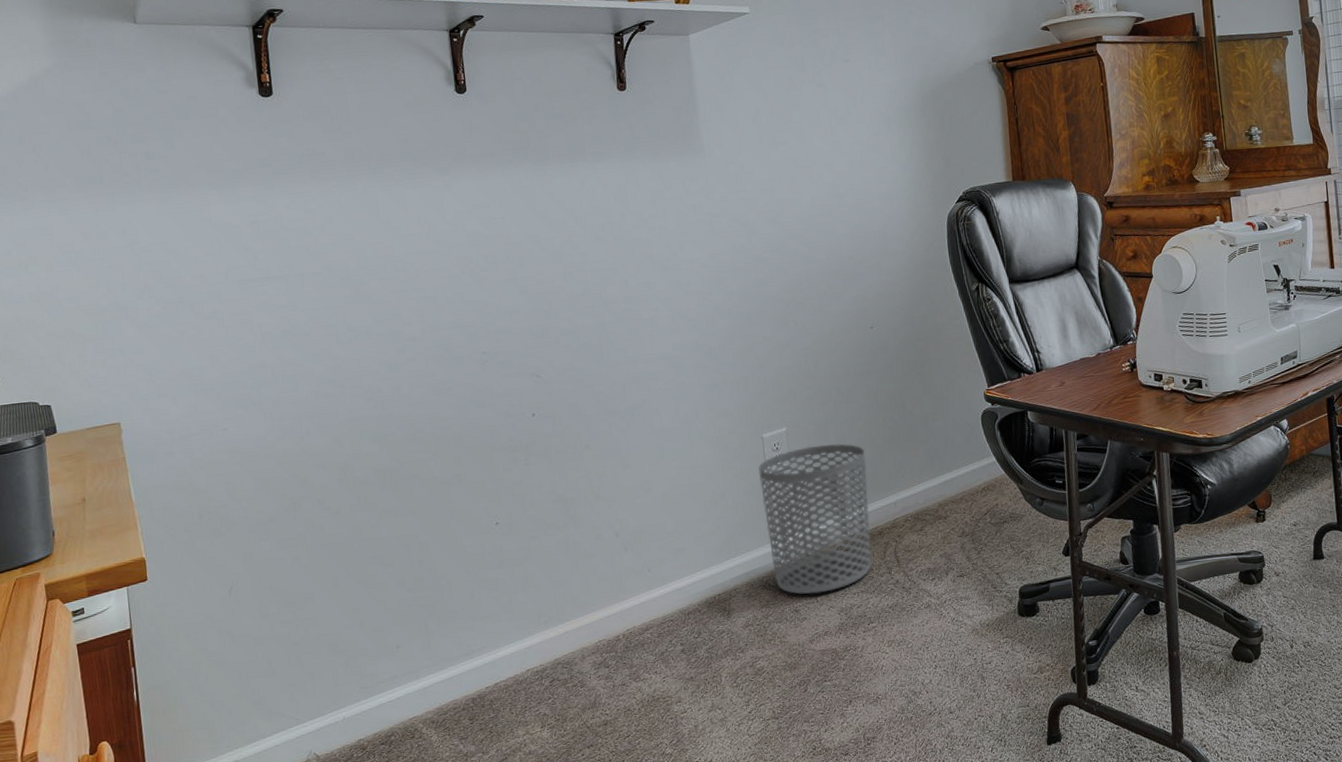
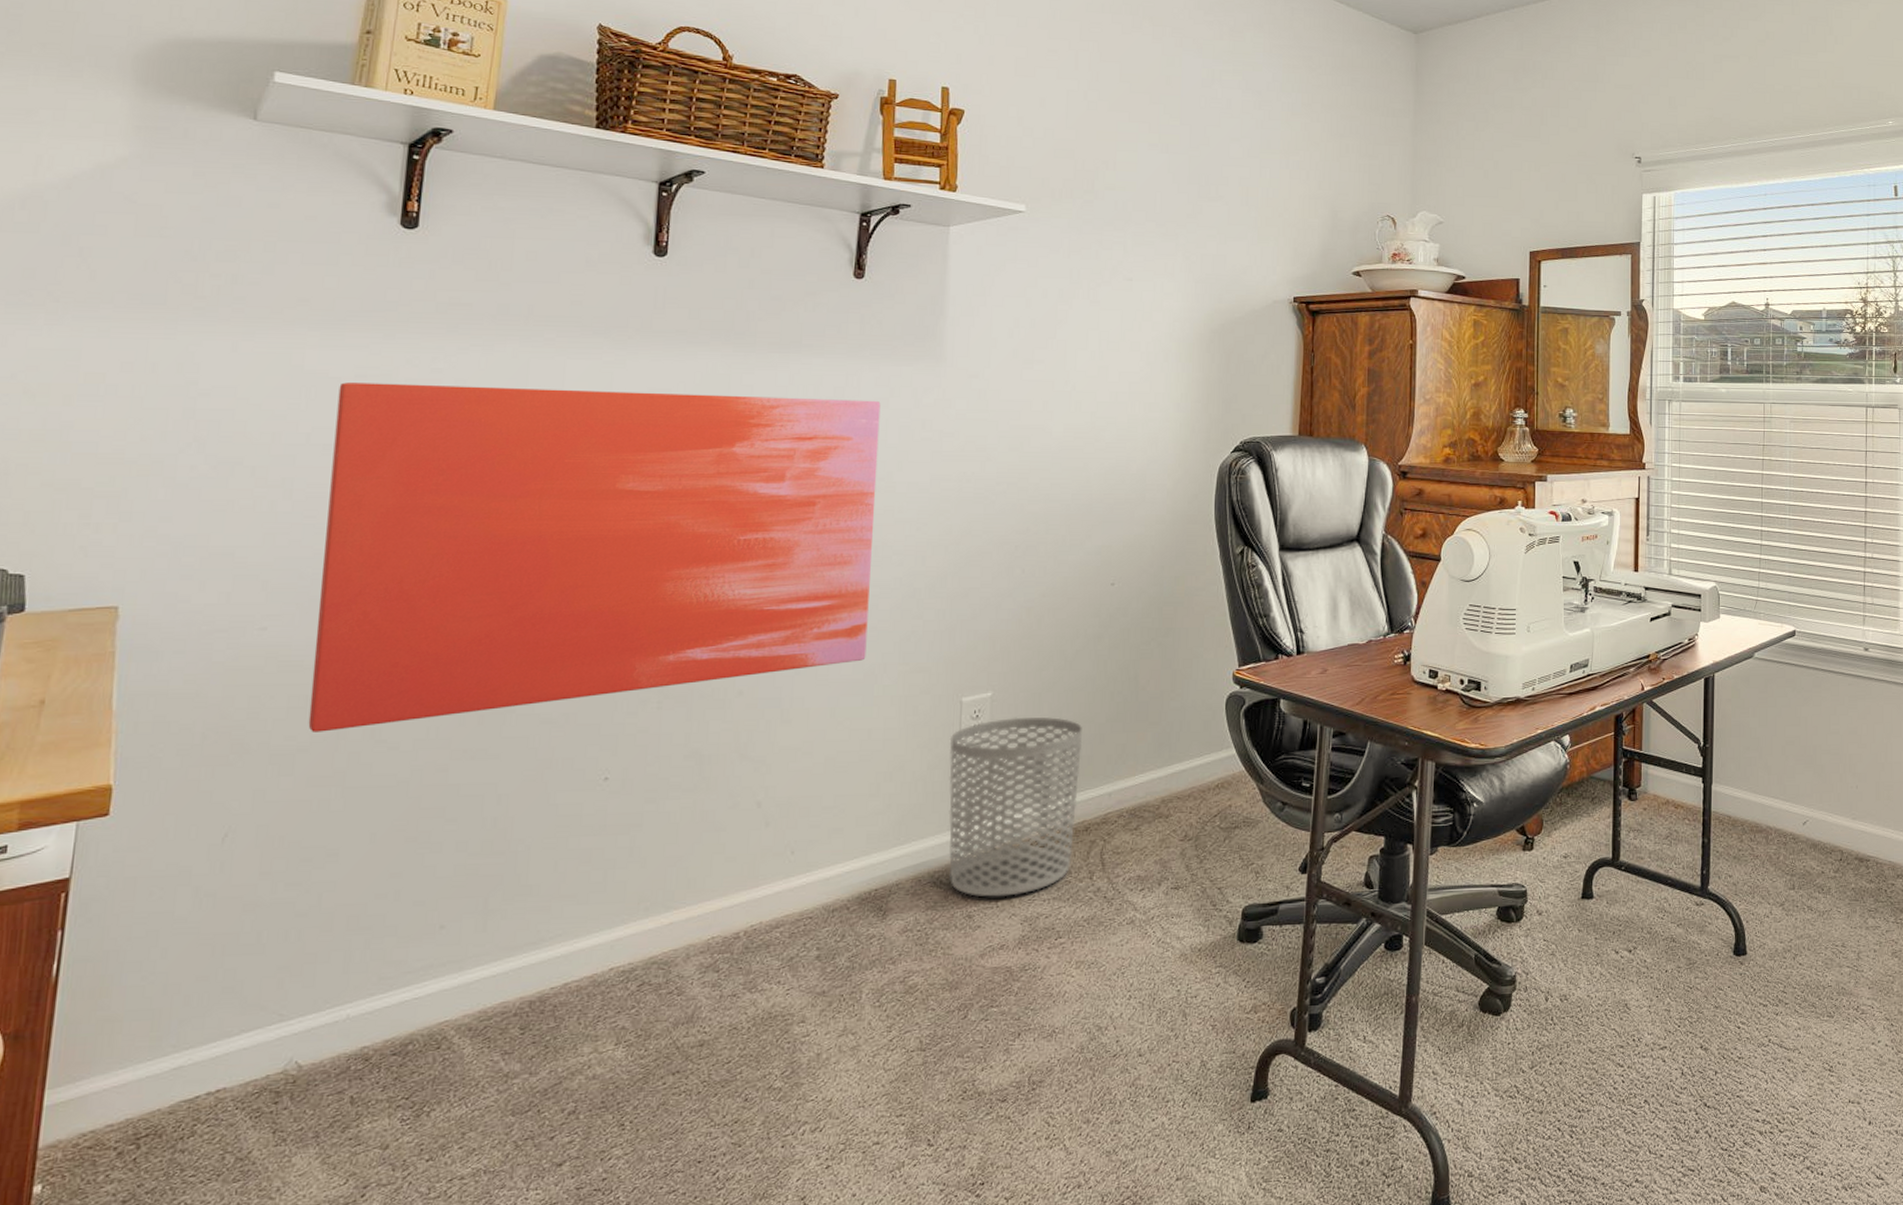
wall art: none [240,193,680,506] -> present [308,382,881,732]

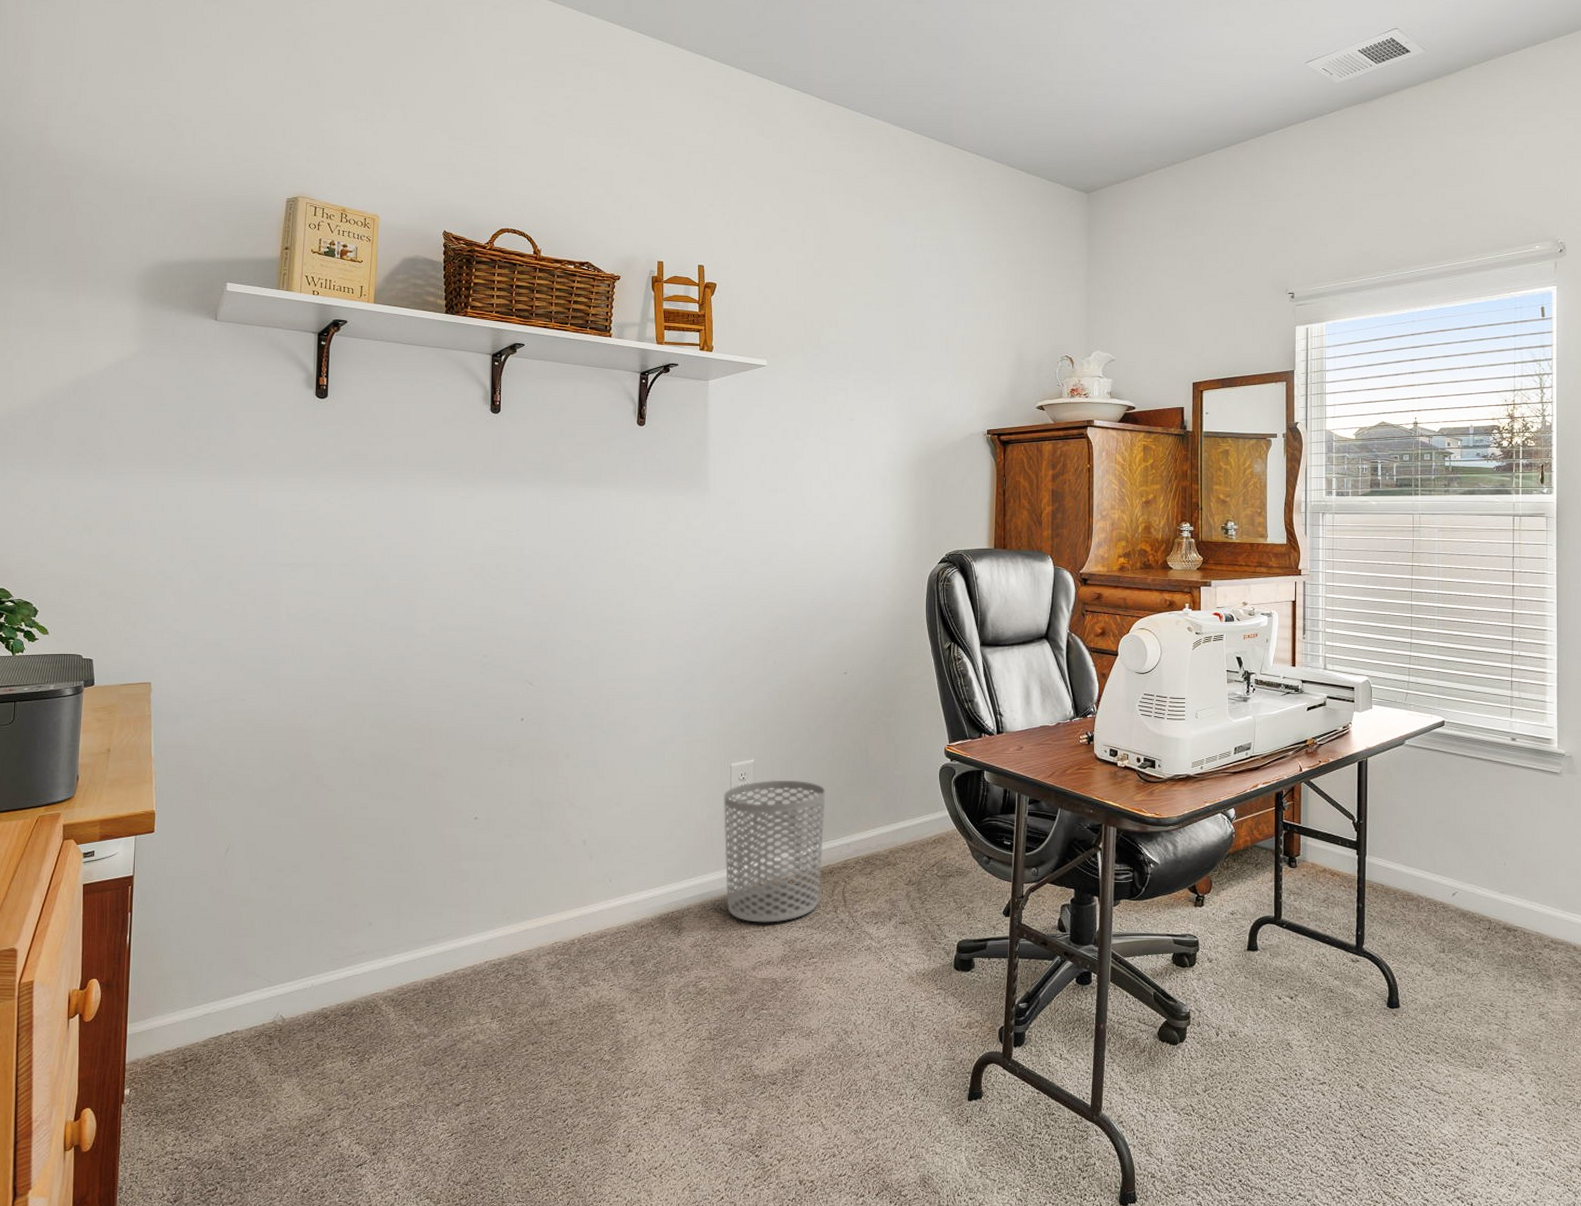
wall art: present [308,382,881,732] -> none [275,517,661,777]

